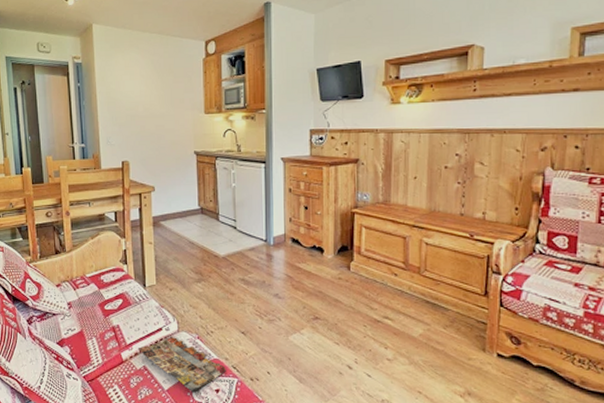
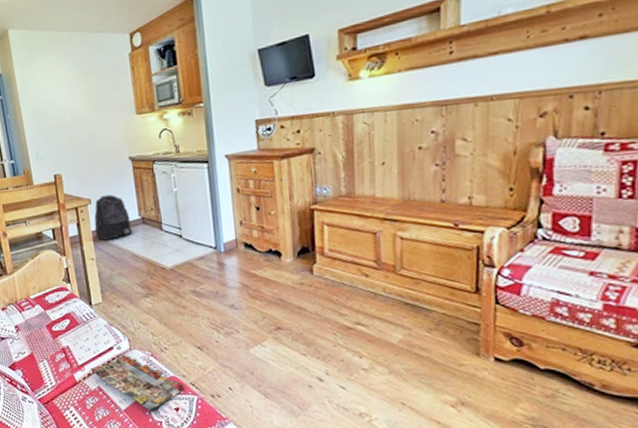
backpack: none [155,184,190,226] -> present [94,194,132,241]

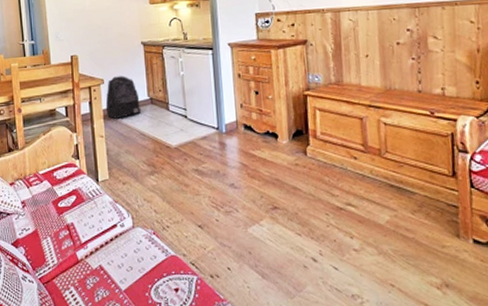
magazine: present [90,354,185,412] -> none [92,232,185,293]

